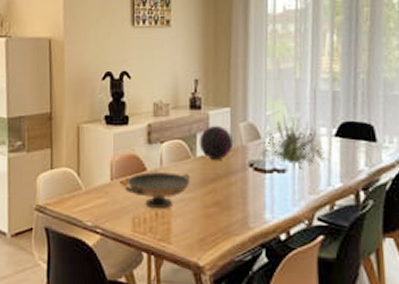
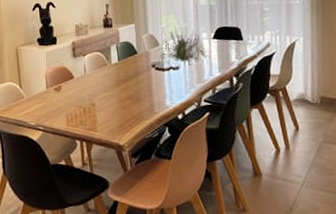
decorative bowl: present [124,171,191,209] -> none [57,76,109,107]
decorative orb: present [199,125,234,160] -> none [112,38,139,65]

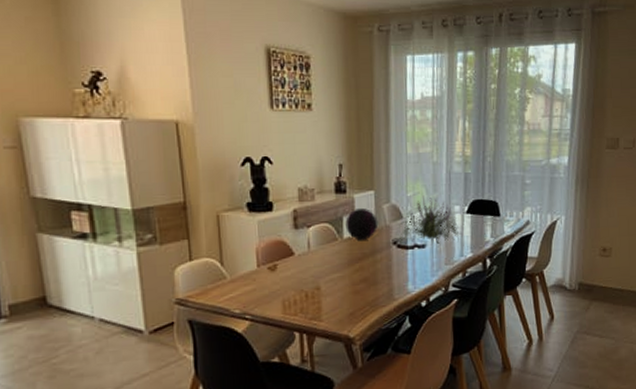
decorative orb: none [112,38,139,65] -> present [345,207,378,240]

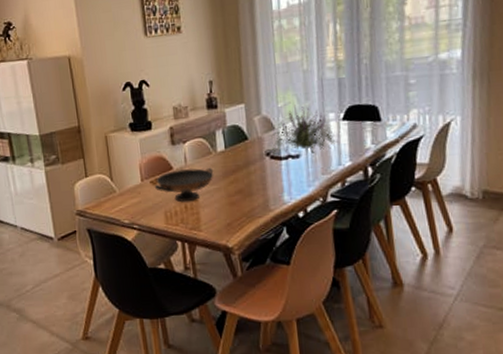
decorative bowl: none [272,254,339,291] -> present [154,167,214,203]
decorative orb: present [345,207,378,240] -> none [218,121,250,153]

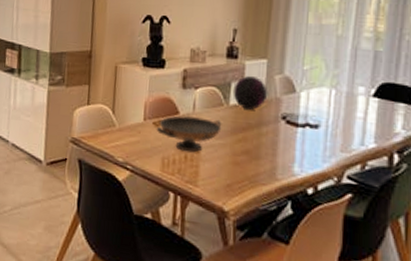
decorative orb: none [218,121,250,153] -> present [233,75,268,110]
plant: present [271,105,340,155] -> none [289,70,365,127]

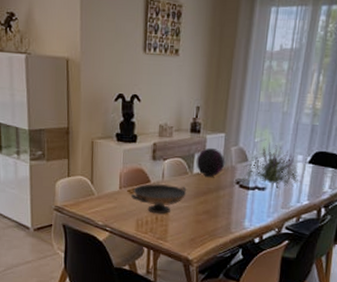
plant: none [289,70,365,127] -> present [242,142,302,188]

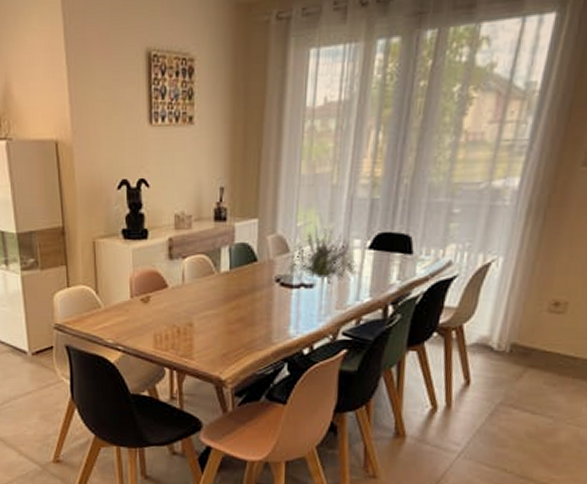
decorative bowl: present [130,183,187,214] -> none [144,287,214,326]
decorative orb: present [196,147,225,177] -> none [223,238,261,275]

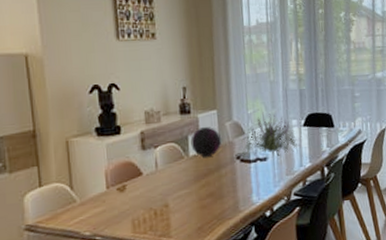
decorative orb: none [223,238,261,275] -> present [190,126,222,157]

